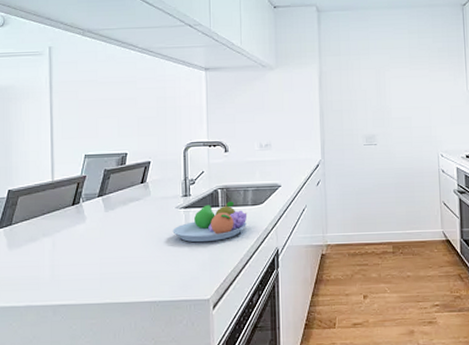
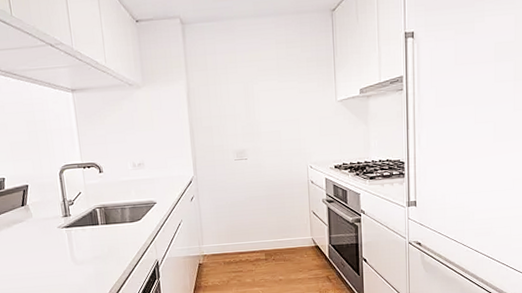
fruit bowl: present [172,201,248,243] -> none [57,219,127,259]

